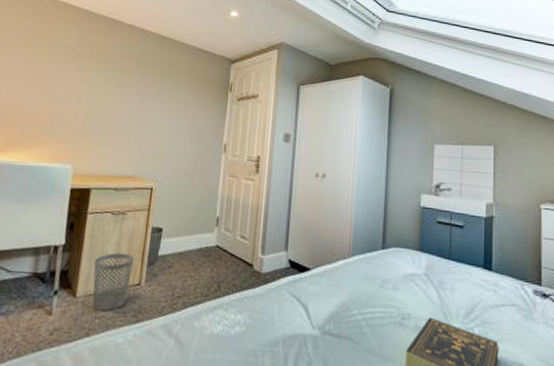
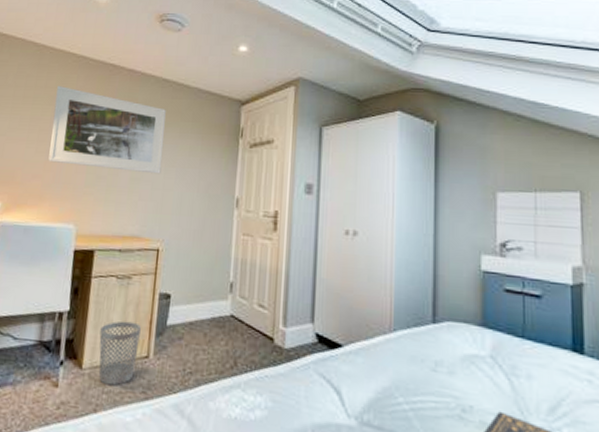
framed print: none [47,35,163,121] -> present [48,86,166,174]

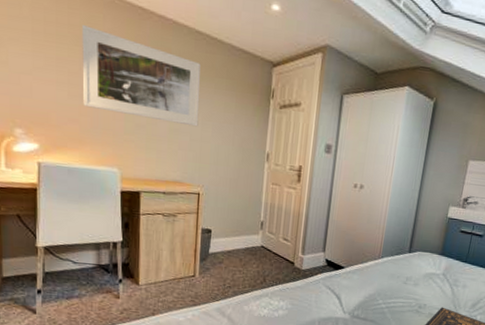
wastebasket: present [99,321,141,386] -> none [152,249,187,297]

